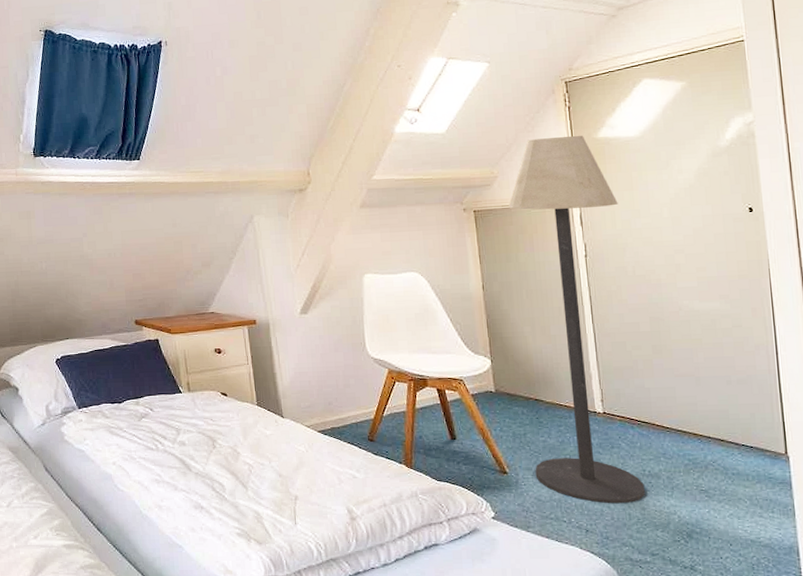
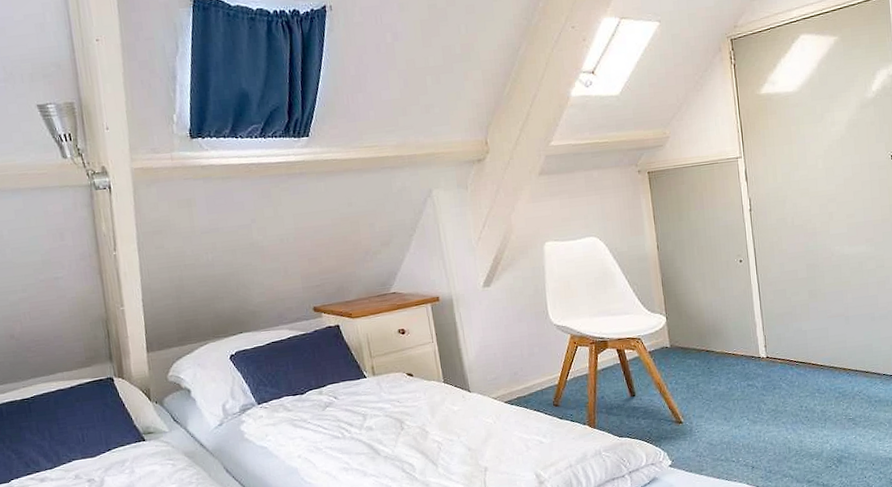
floor lamp: present [509,136,645,504] -> none [680,93,802,441]

